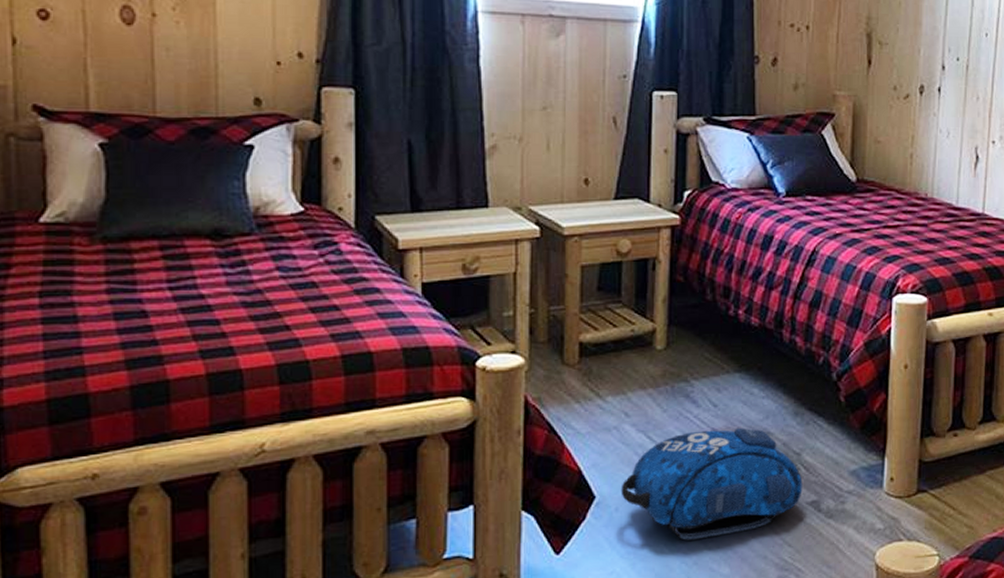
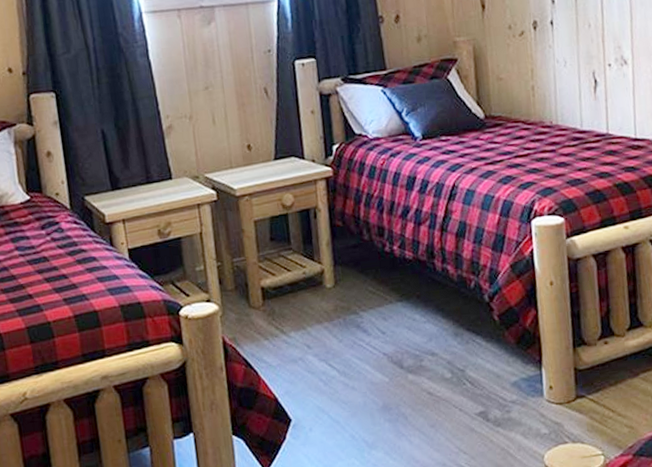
backpack: present [621,427,803,540] -> none [311,350,471,453]

